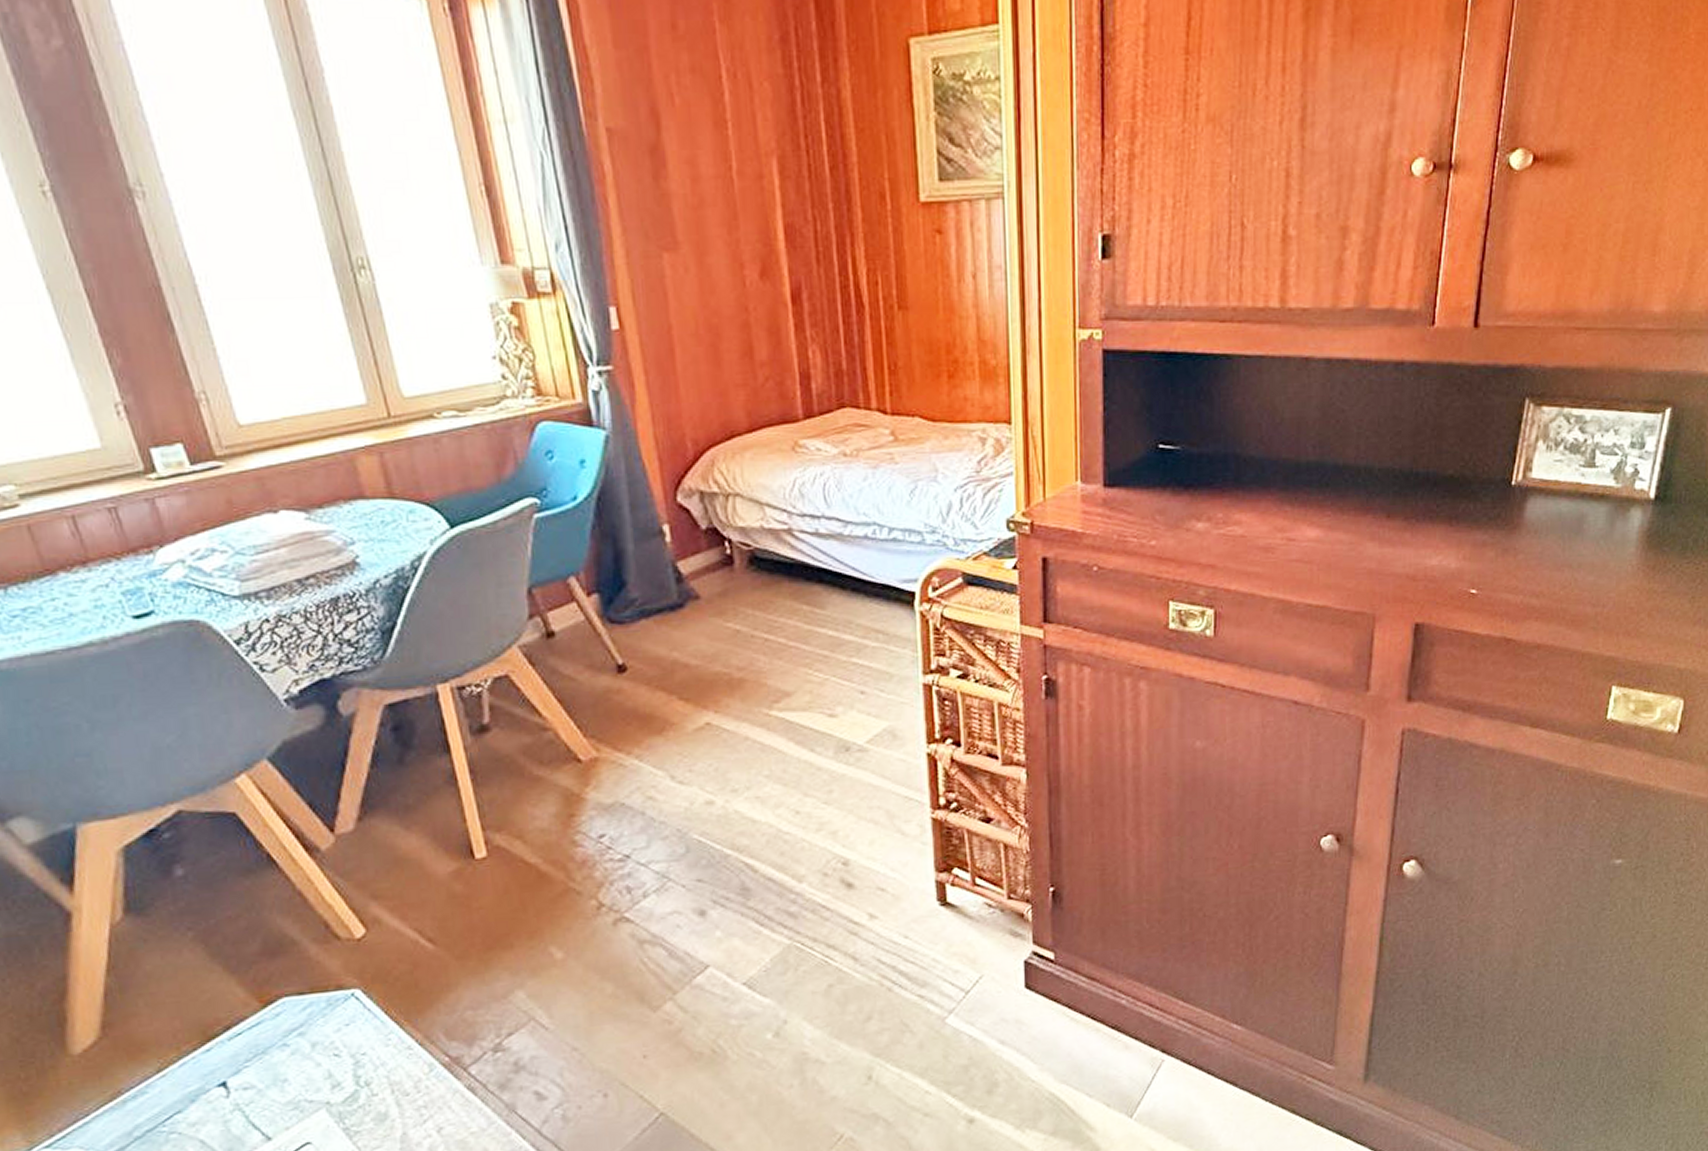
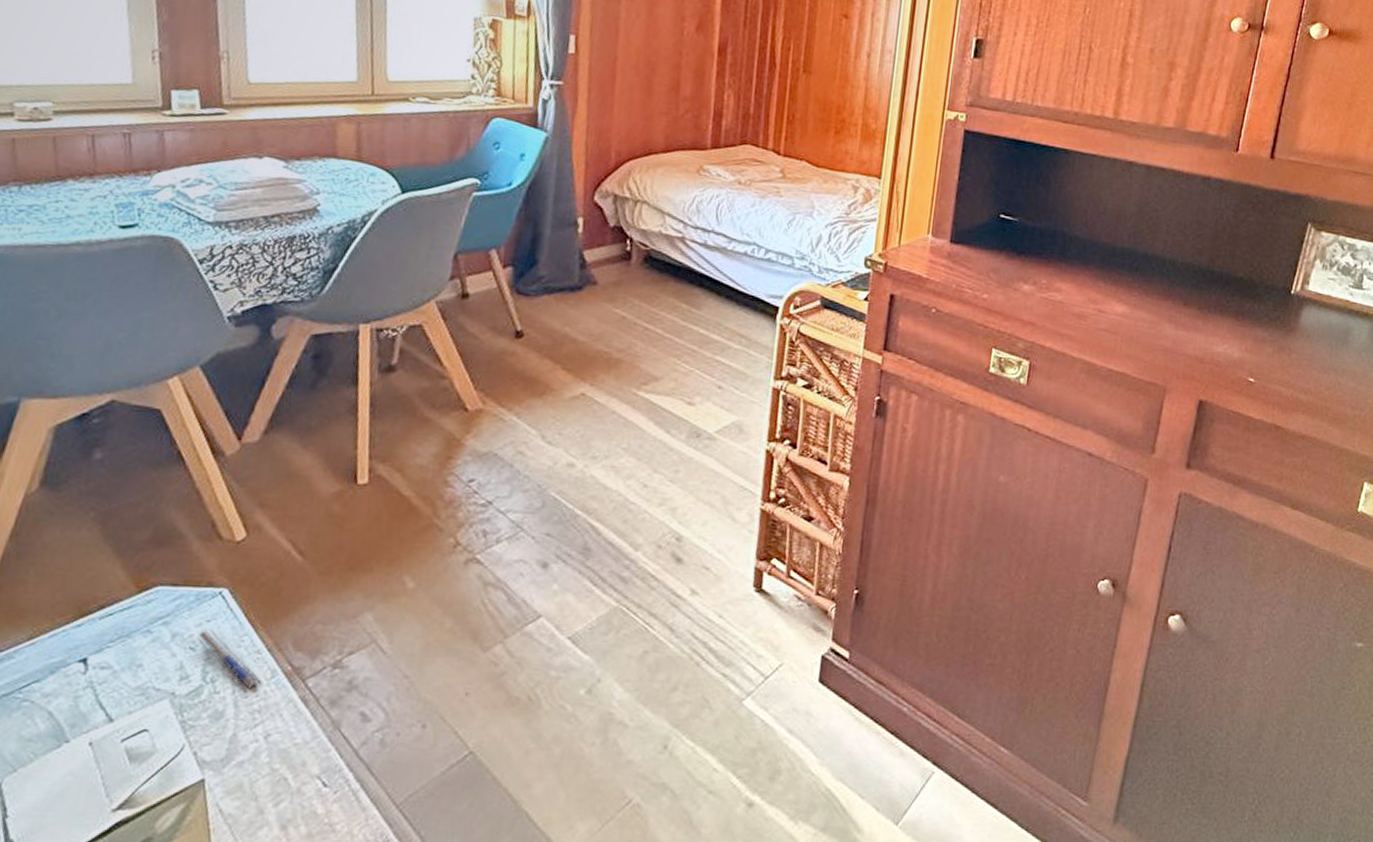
pen: none [337,1033,420,1090] -> present [195,630,261,693]

